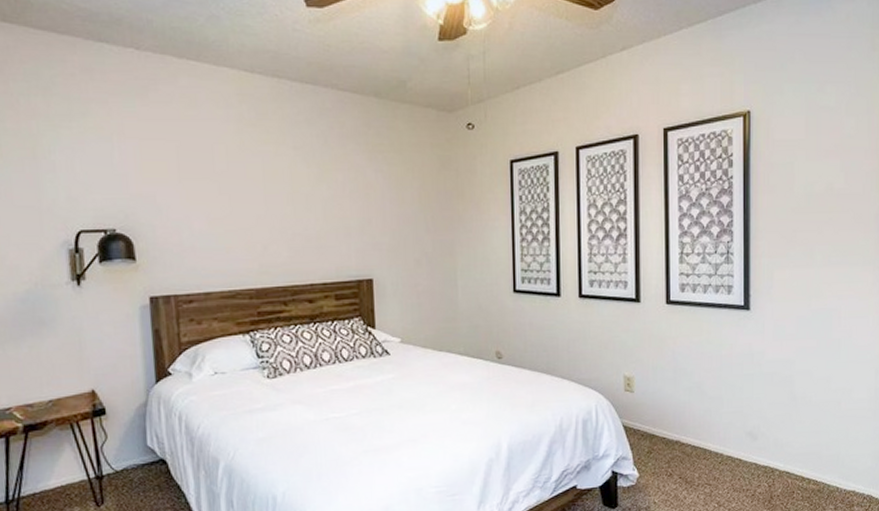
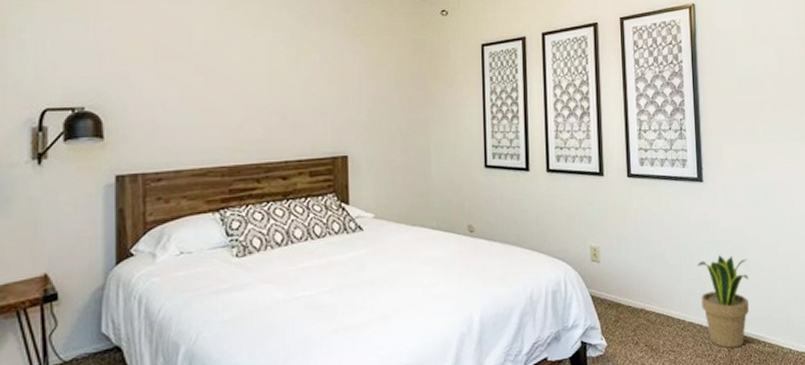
potted plant: none [739,387,795,484] -> present [697,254,749,348]

